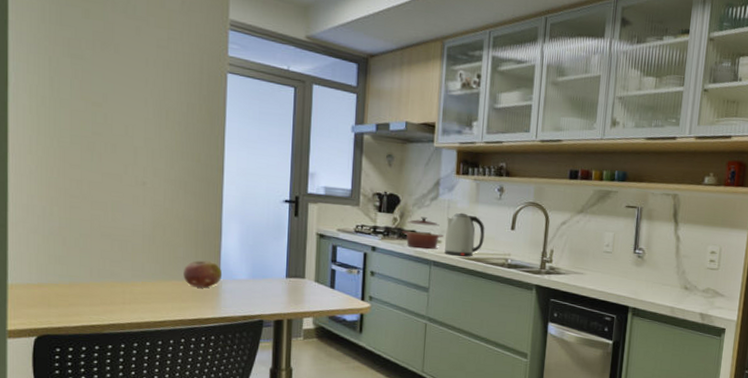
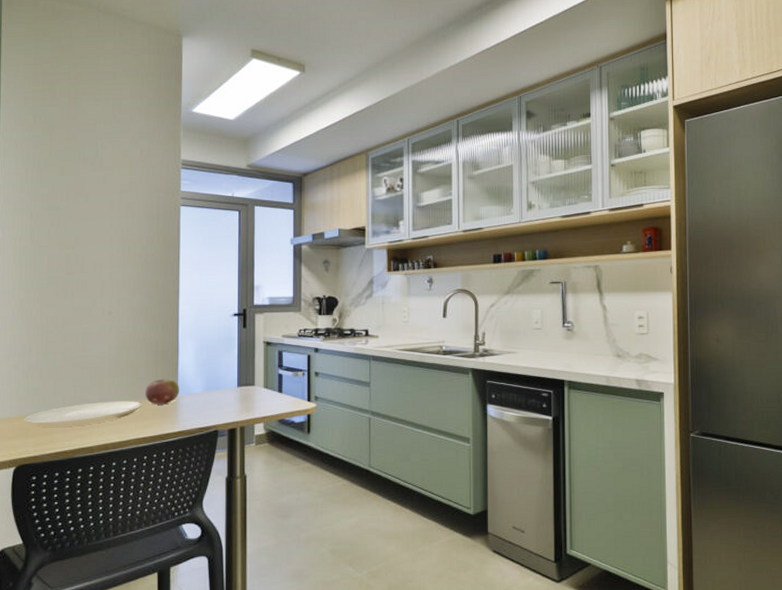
plate: none [45,278,179,301] -> present [24,401,142,428]
saucepan: present [402,217,444,250] -> none [342,315,380,346]
kettle: present [444,212,485,257] -> none [382,307,419,348]

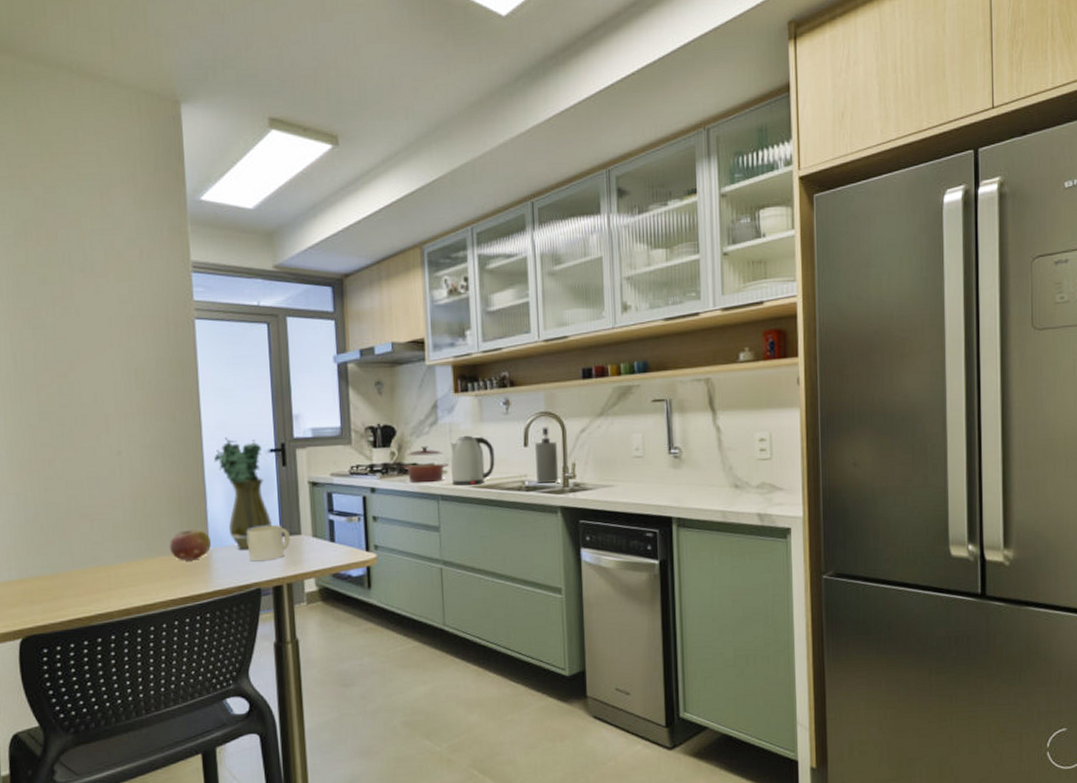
plate: present [24,401,142,428] -> none [26,557,167,592]
vase: none [187,302,232,396] -> present [214,437,273,549]
mug: none [209,377,245,407] -> present [246,525,290,562]
saucepan: none [342,315,380,346] -> present [402,446,449,483]
kettle: none [382,307,419,348] -> present [450,435,495,486]
soap dispenser: none [451,301,471,349] -> present [534,427,559,483]

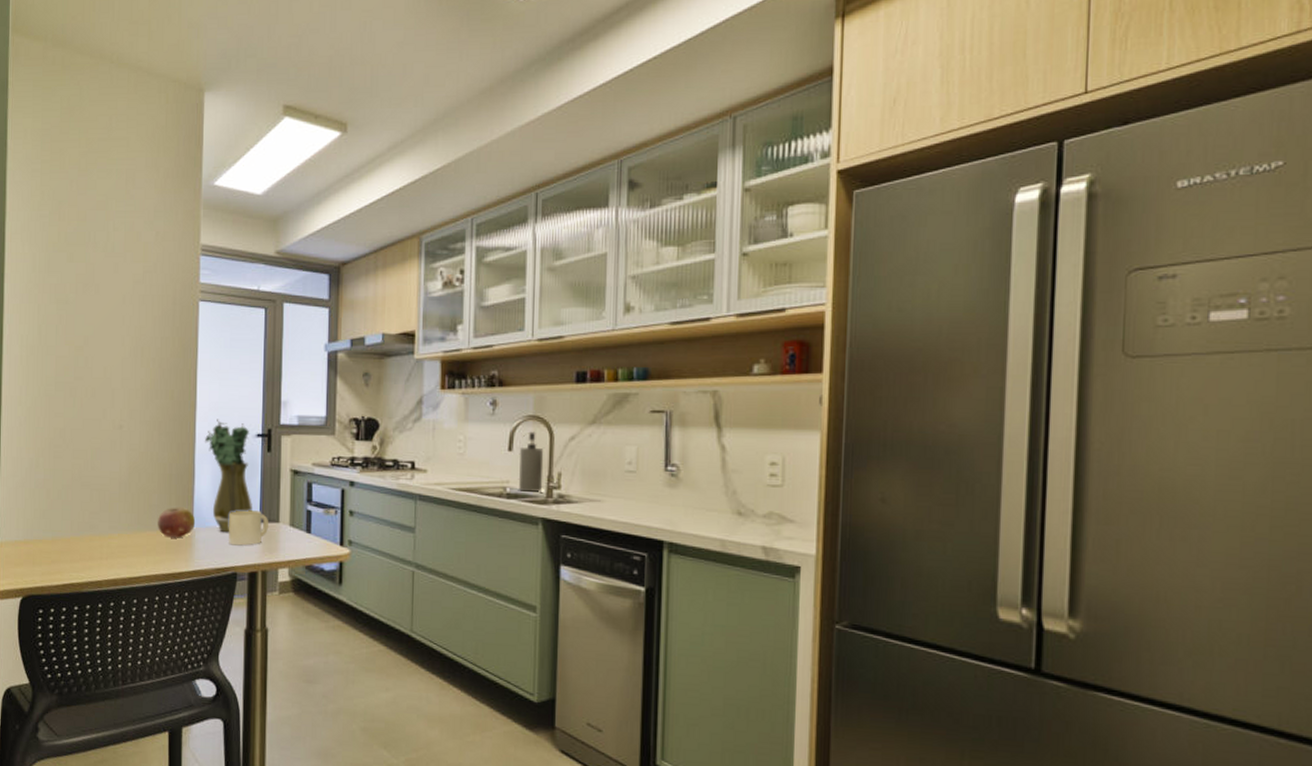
saucepan: present [402,446,449,483] -> none [383,442,429,481]
kettle: present [450,435,495,486] -> none [431,434,477,487]

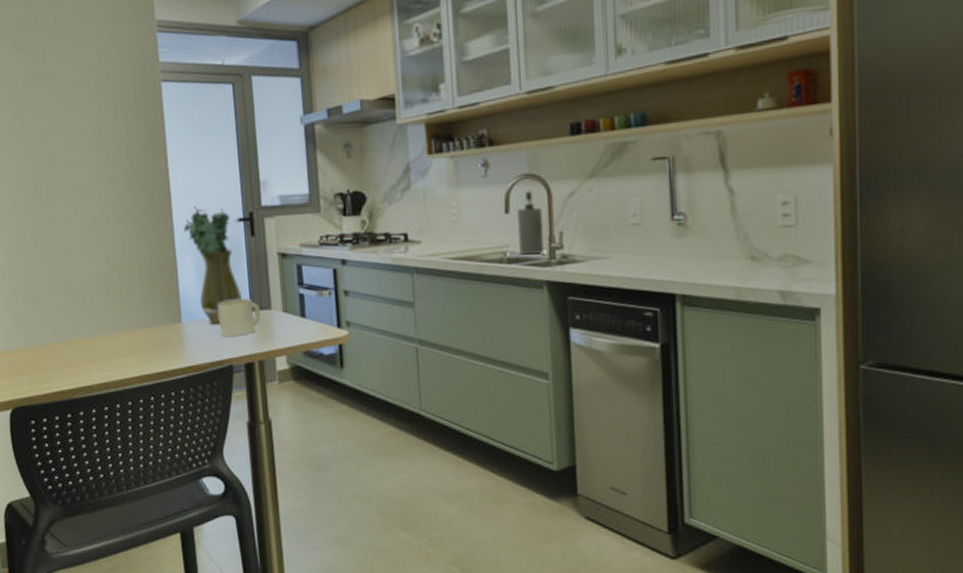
fruit: present [158,507,196,538] -> none [144,302,184,335]

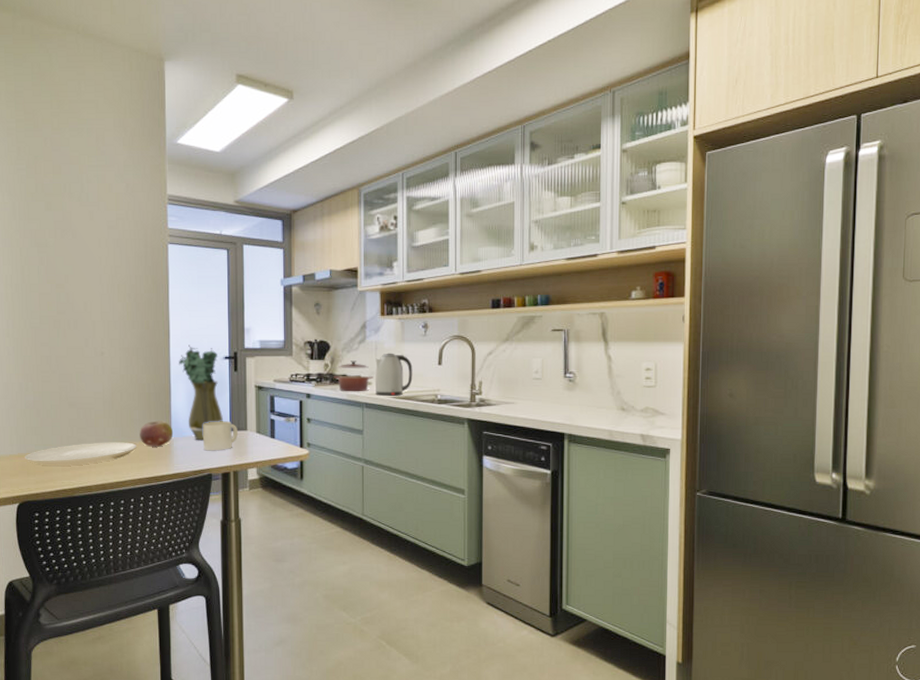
plate: none [14,330,142,364] -> present [24,442,137,467]
fruit: none [144,302,184,335] -> present [140,420,174,447]
saucepan: none [373,214,423,255] -> present [334,360,373,392]
kettle: none [424,201,473,257] -> present [375,353,413,396]
soap dispenser: present [516,191,545,255] -> none [447,348,467,398]

